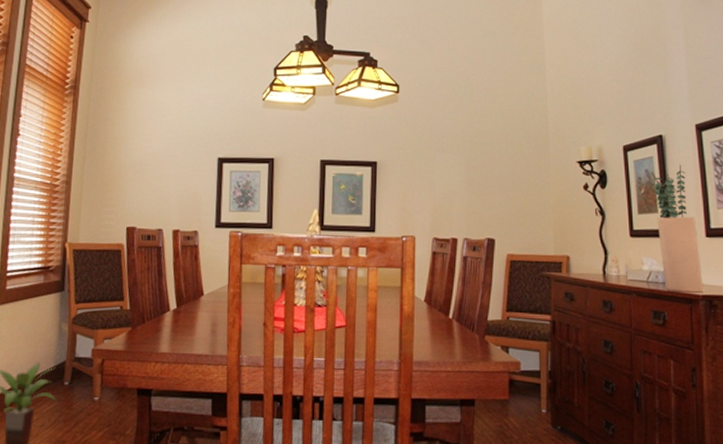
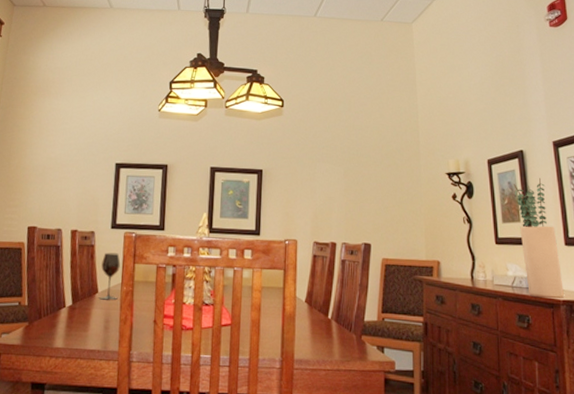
wineglass: none [206,253,227,303] -> present [100,252,121,301]

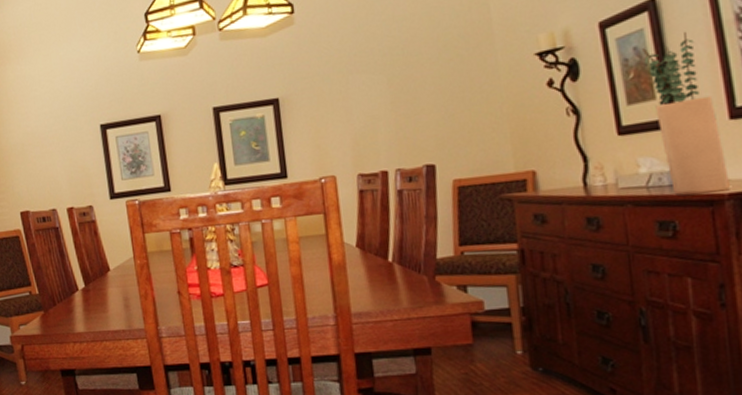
wineglass: present [100,252,121,301] -> none [107,225,133,278]

